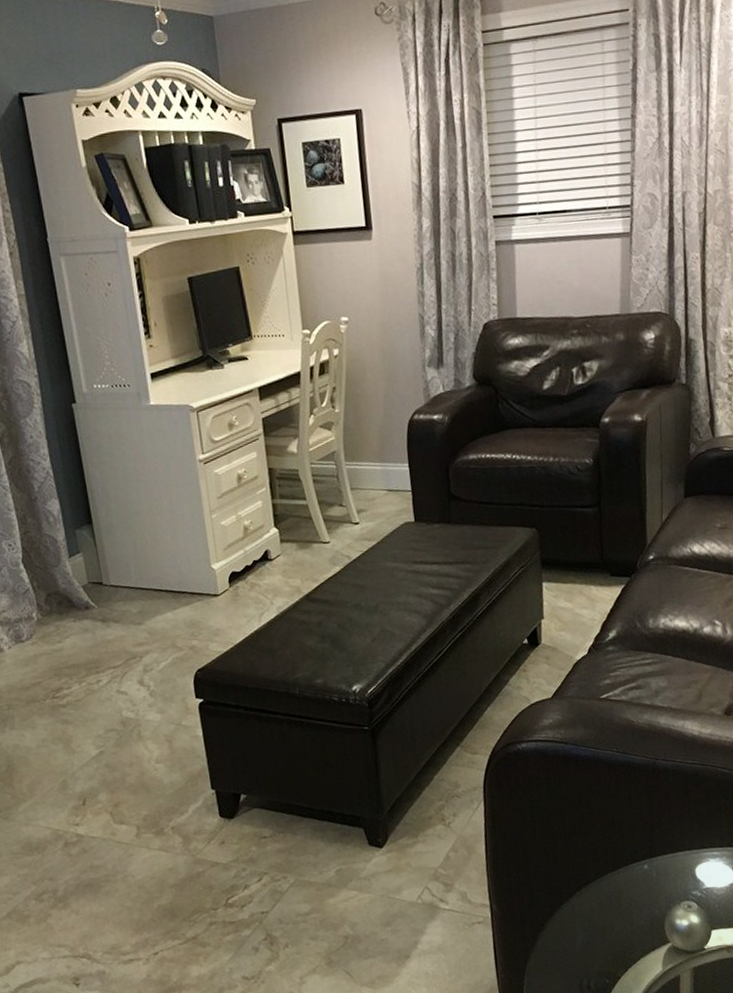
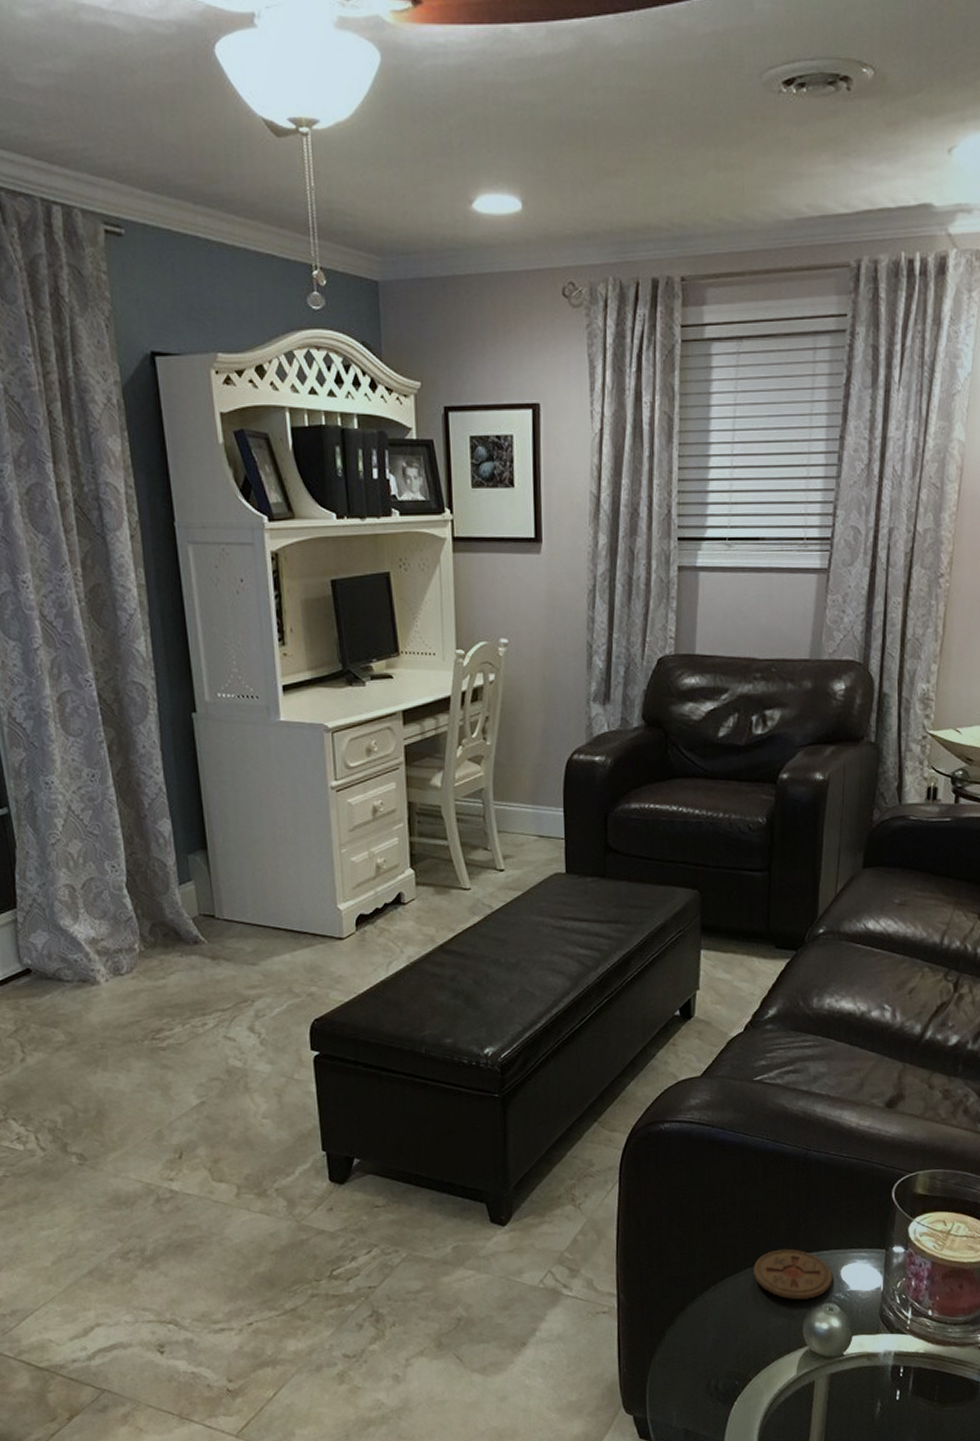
coaster: none [614,852,689,900] -> present [754,1249,832,1300]

